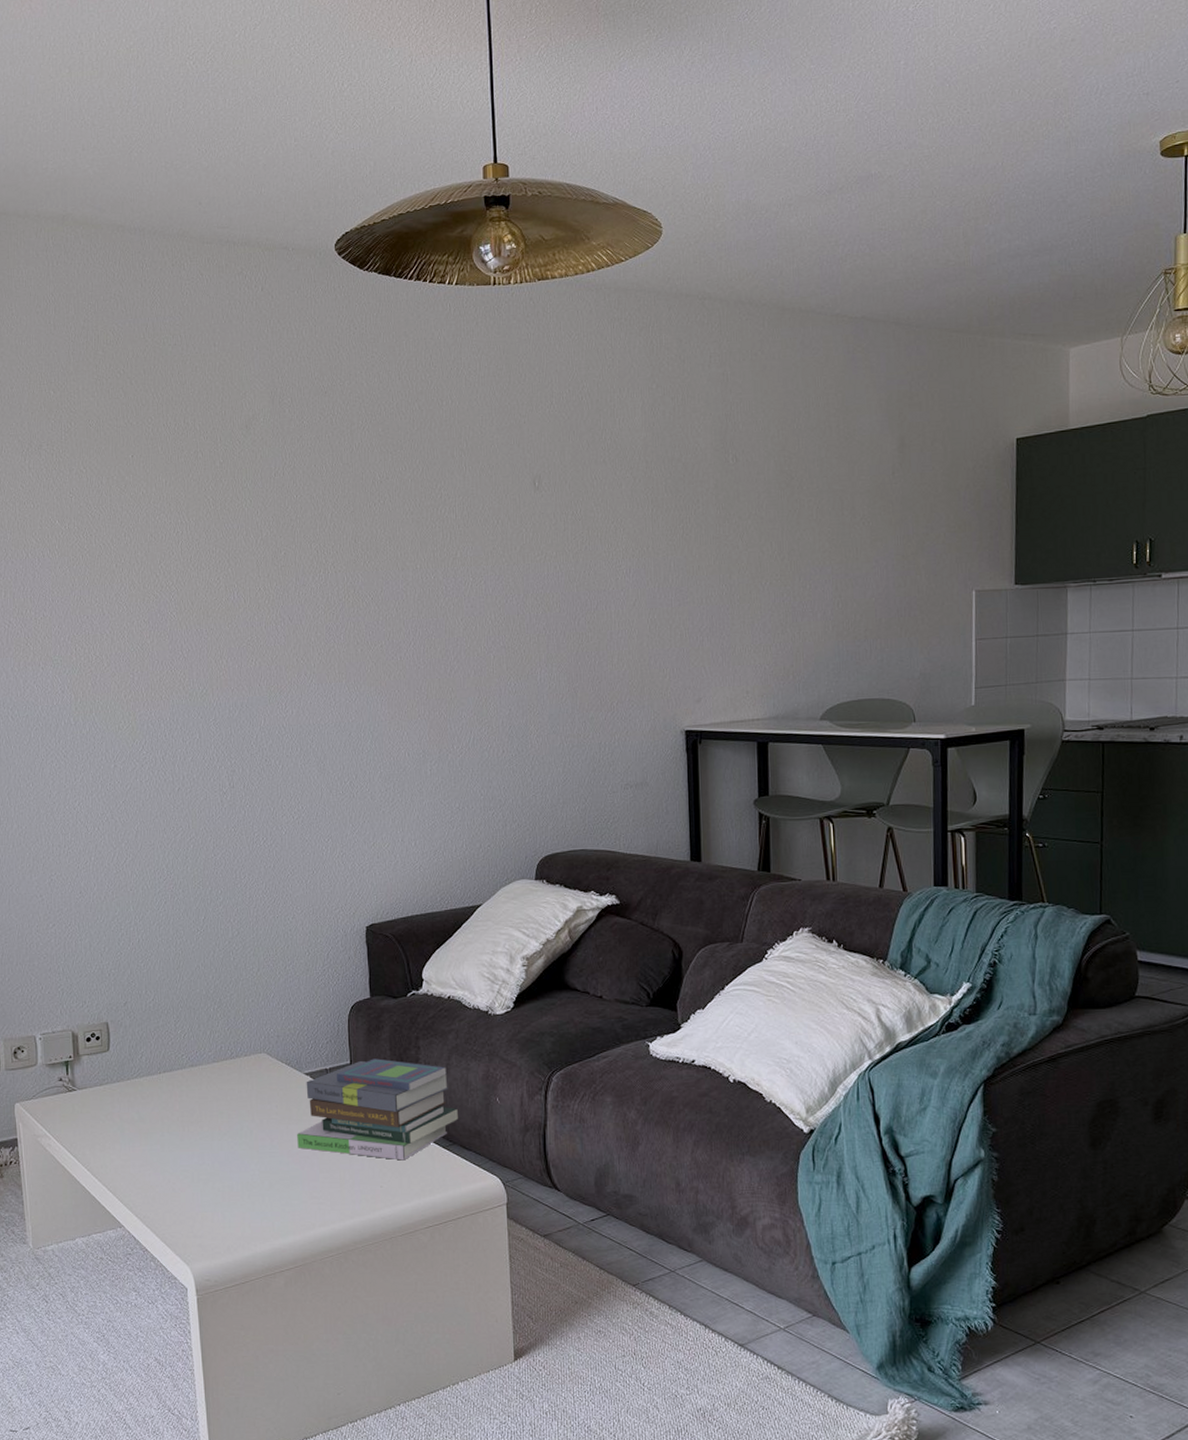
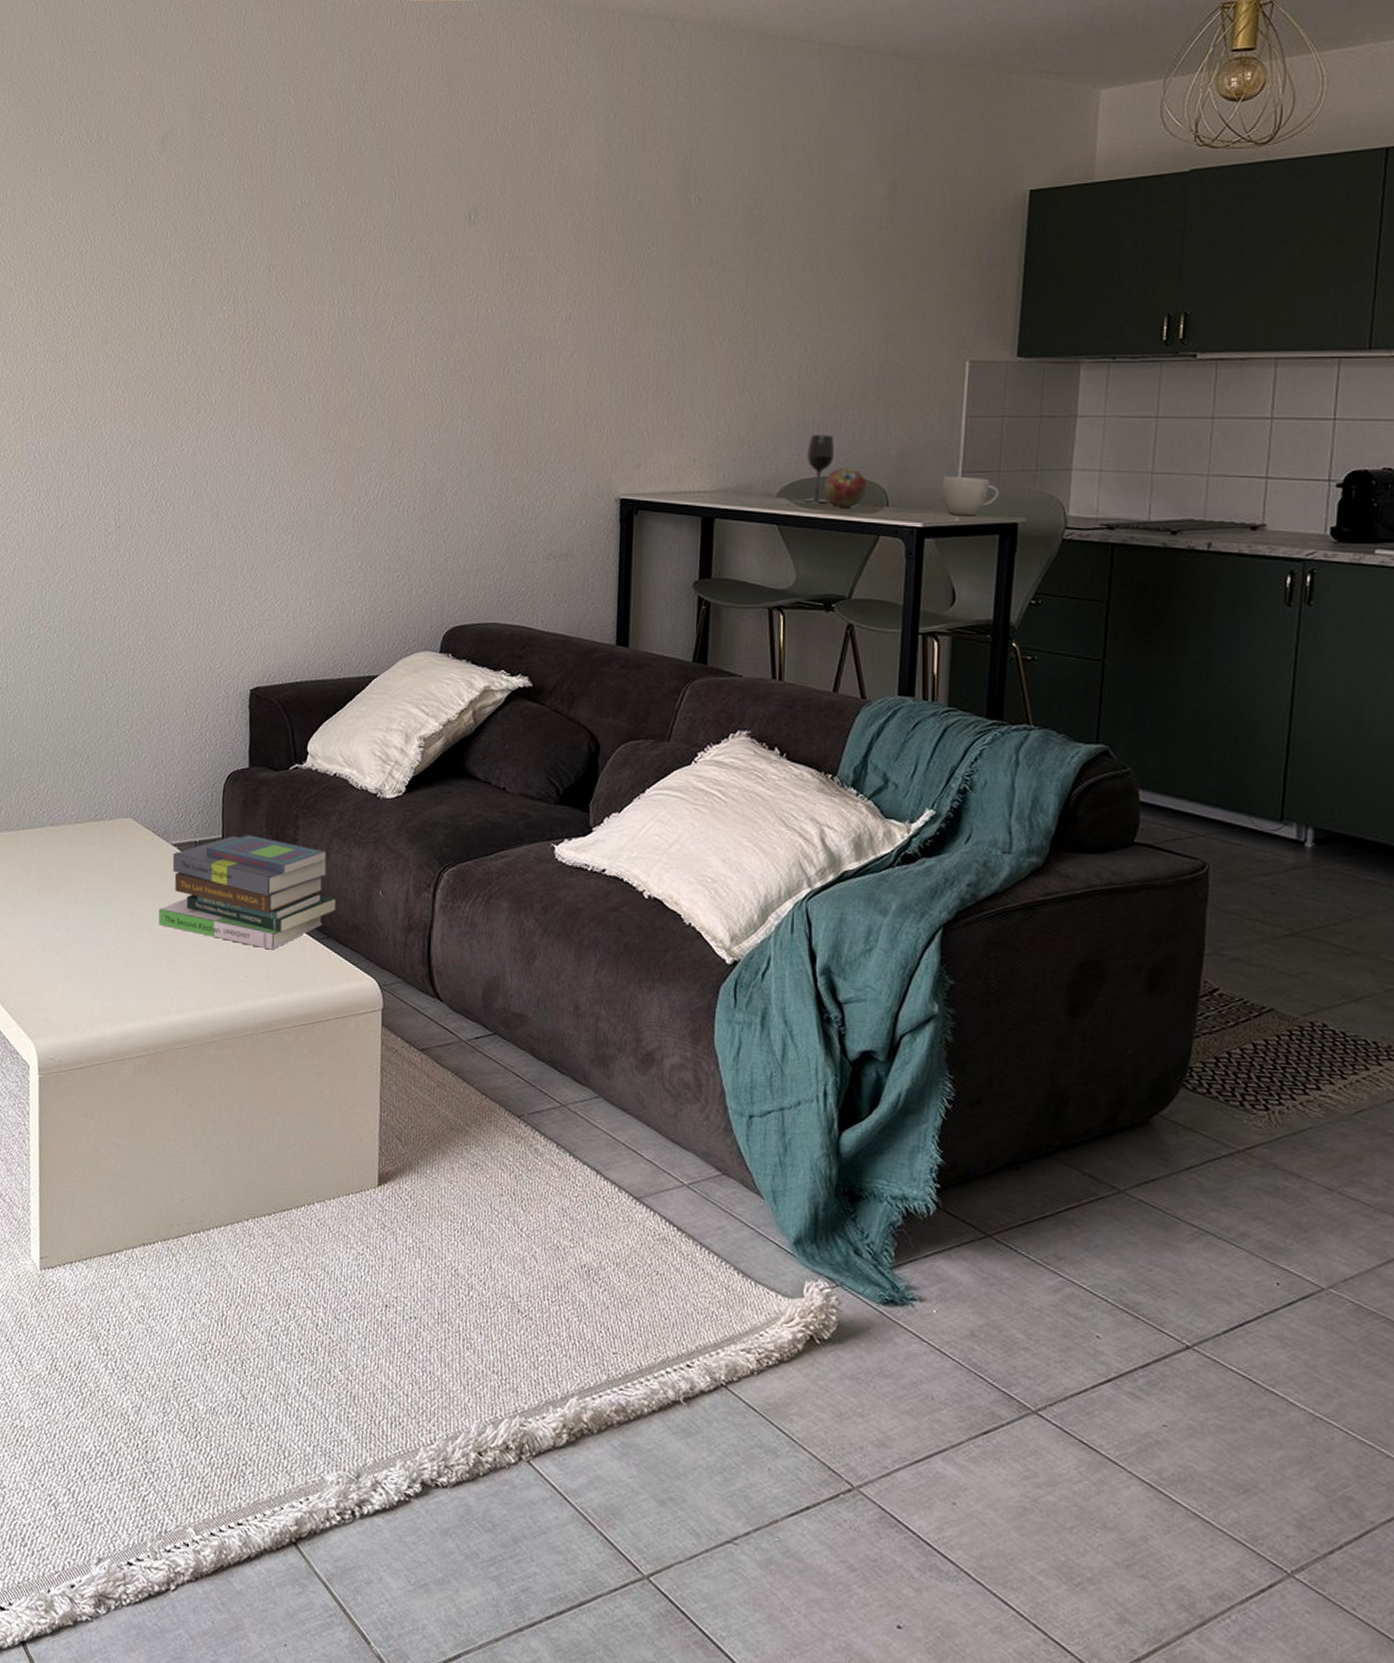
wine glass: none [843,662,868,723] -> present [803,435,835,504]
fruit: none [859,690,897,725] -> present [823,467,868,507]
cup: none [959,691,1007,726] -> present [942,476,999,516]

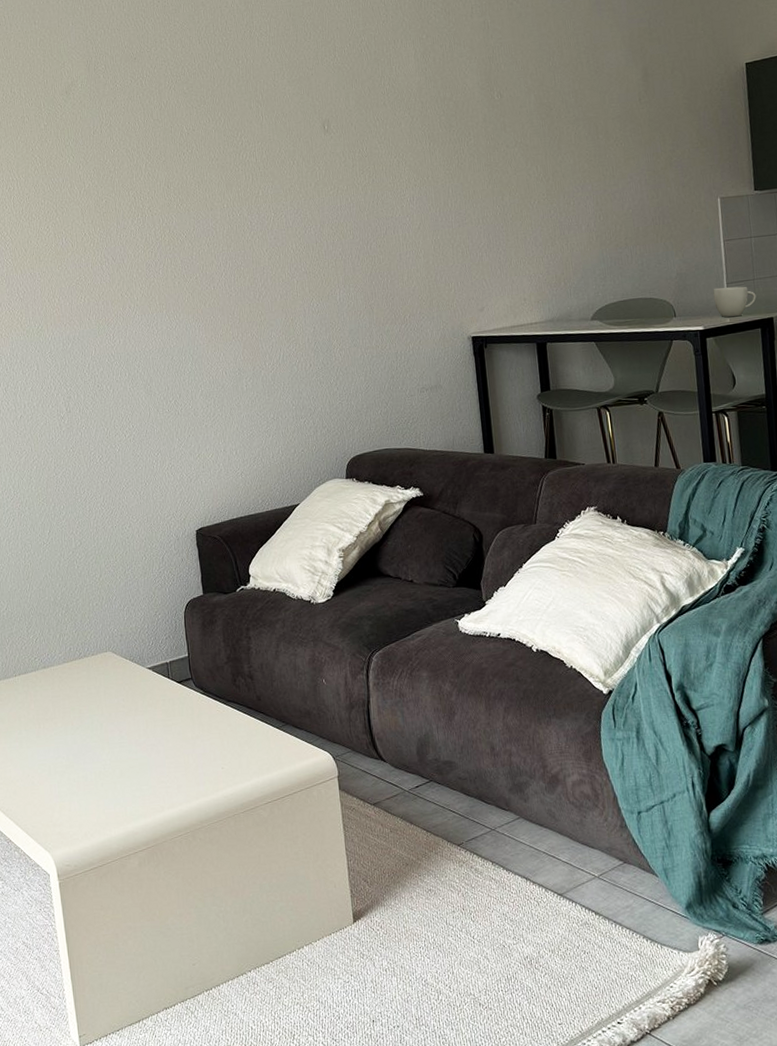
books: present [158,835,336,950] -> none [143,650,289,743]
wine glass: present [803,435,835,504] -> none [609,267,631,321]
fruit: present [823,467,868,507] -> none [625,290,659,322]

